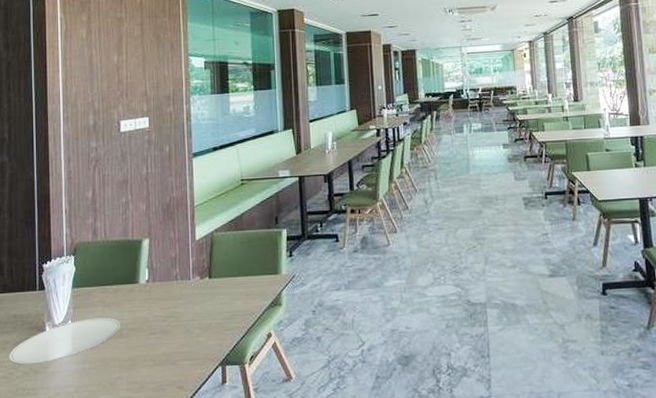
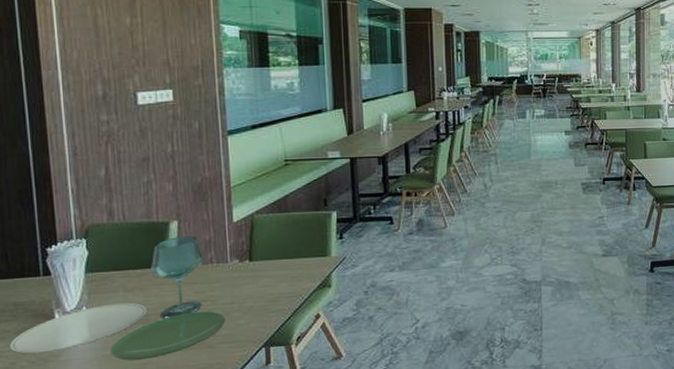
plate: none [89,327,187,374] -> present [110,311,226,360]
wine glass: none [125,253,169,334] -> present [150,236,203,319]

